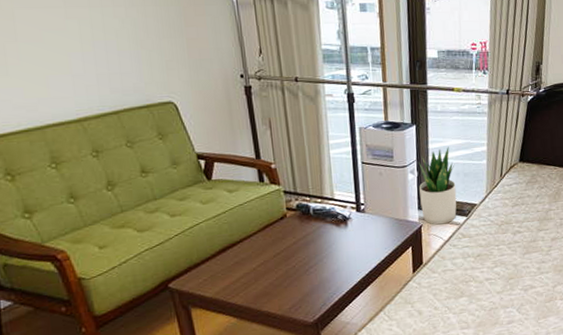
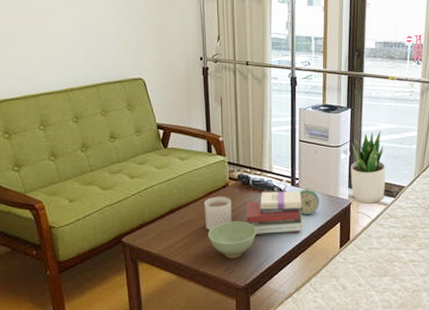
mug: none [261,229,294,268] -> present [205,196,232,231]
bowl: none [268,253,323,295] -> present [208,221,257,258]
books: none [308,216,375,267] -> present [246,190,305,234]
alarm clock: none [366,213,388,241] -> present [300,188,319,214]

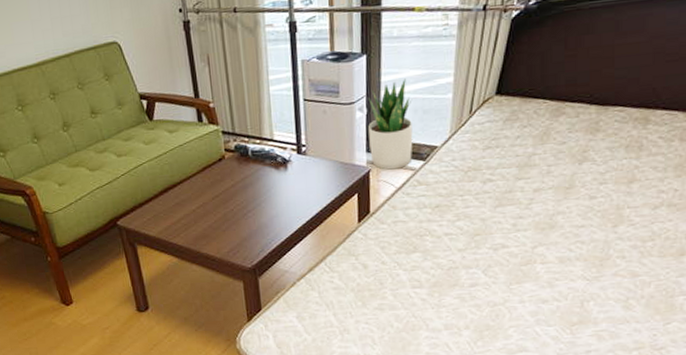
mug: present [205,196,232,231] -> none [200,170,233,210]
bowl: present [208,221,257,258] -> none [207,197,261,239]
books: present [246,190,305,234] -> none [246,159,316,211]
alarm clock: present [300,188,319,214] -> none [307,156,332,186]

